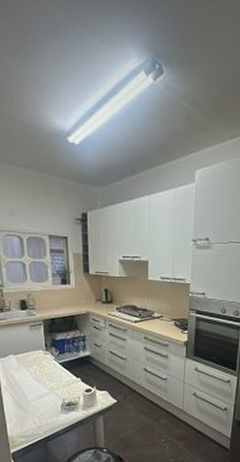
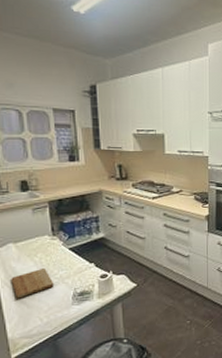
cutting board: none [11,378,46,403] -> present [11,267,54,299]

